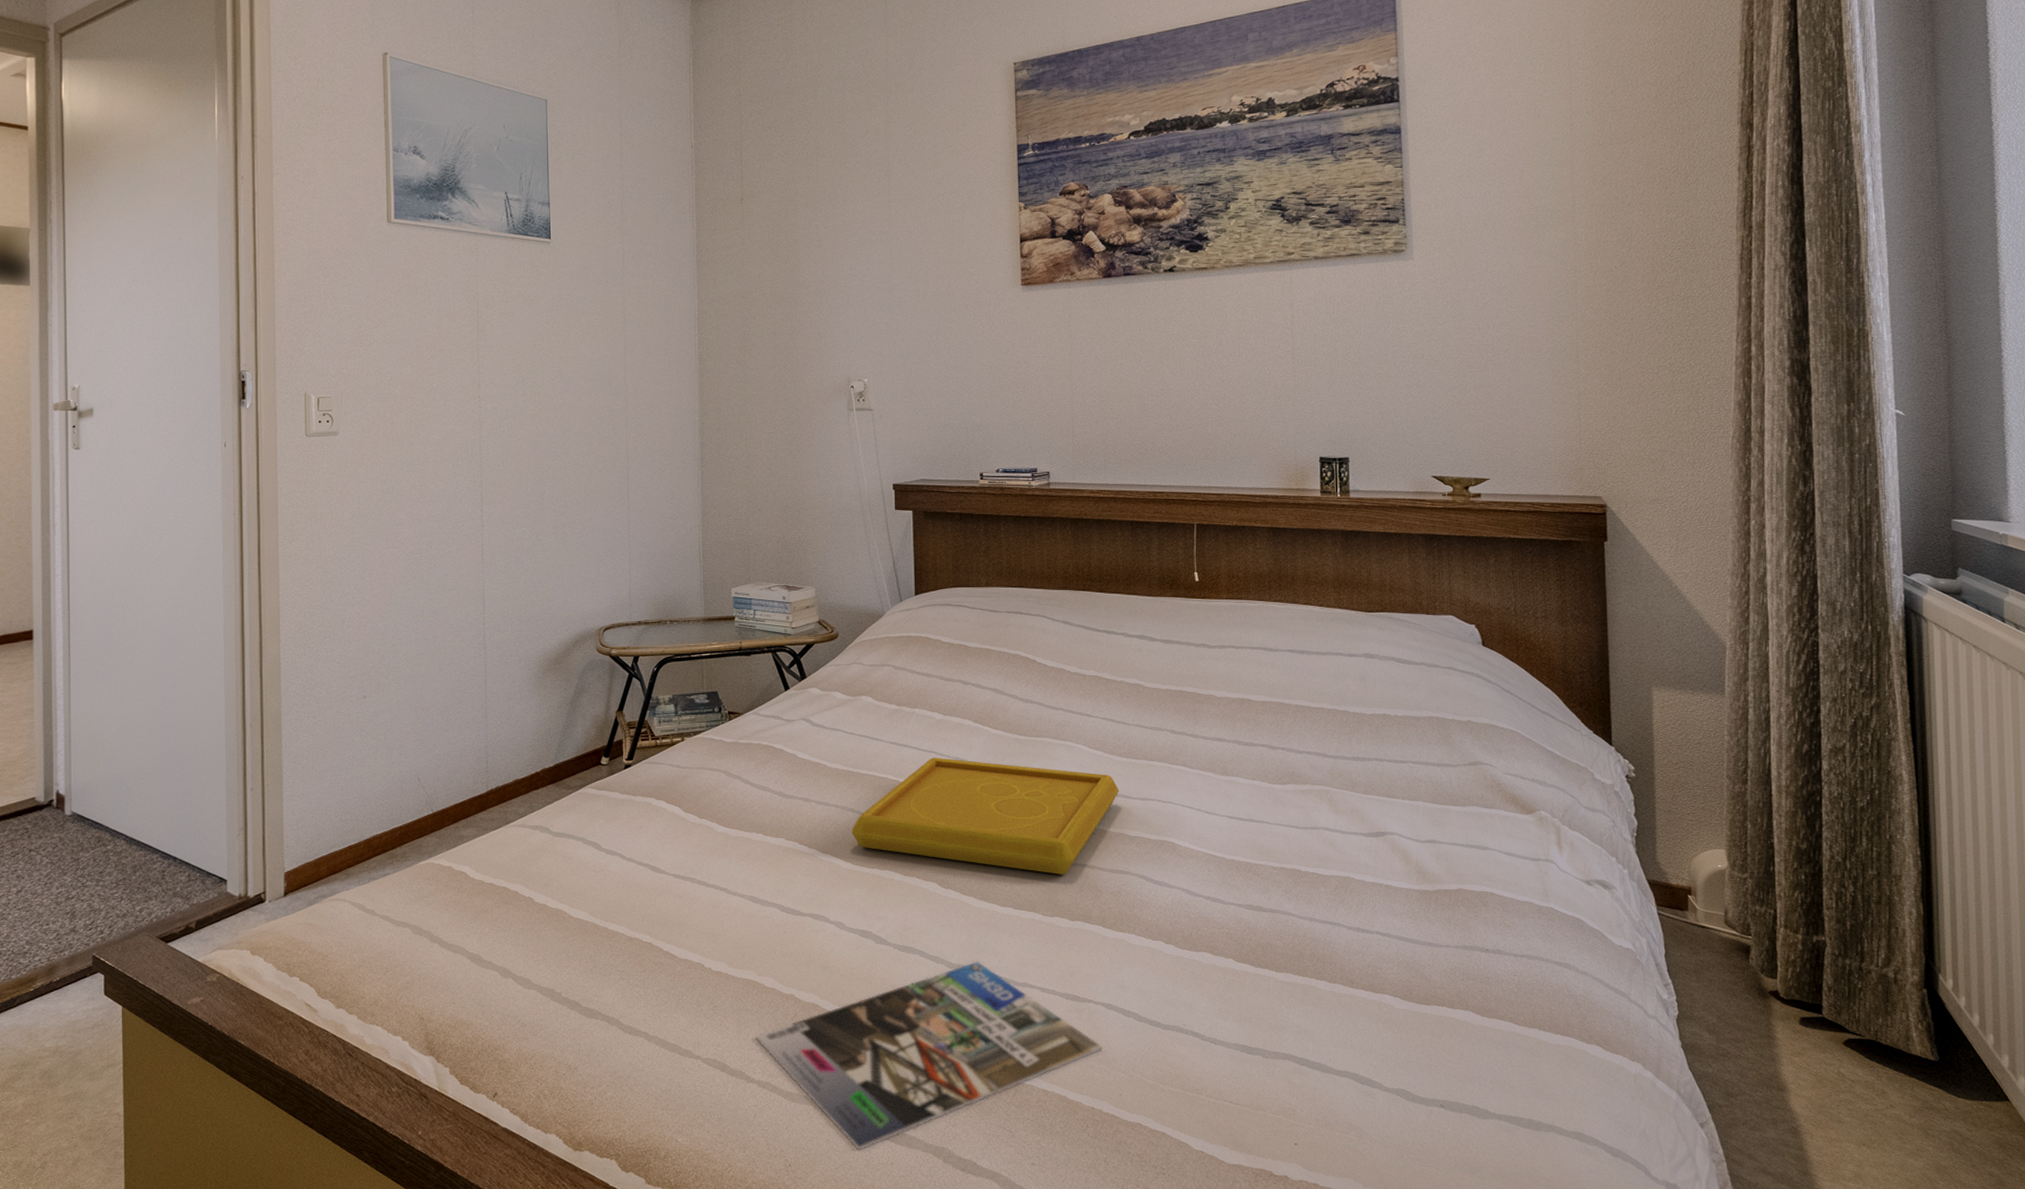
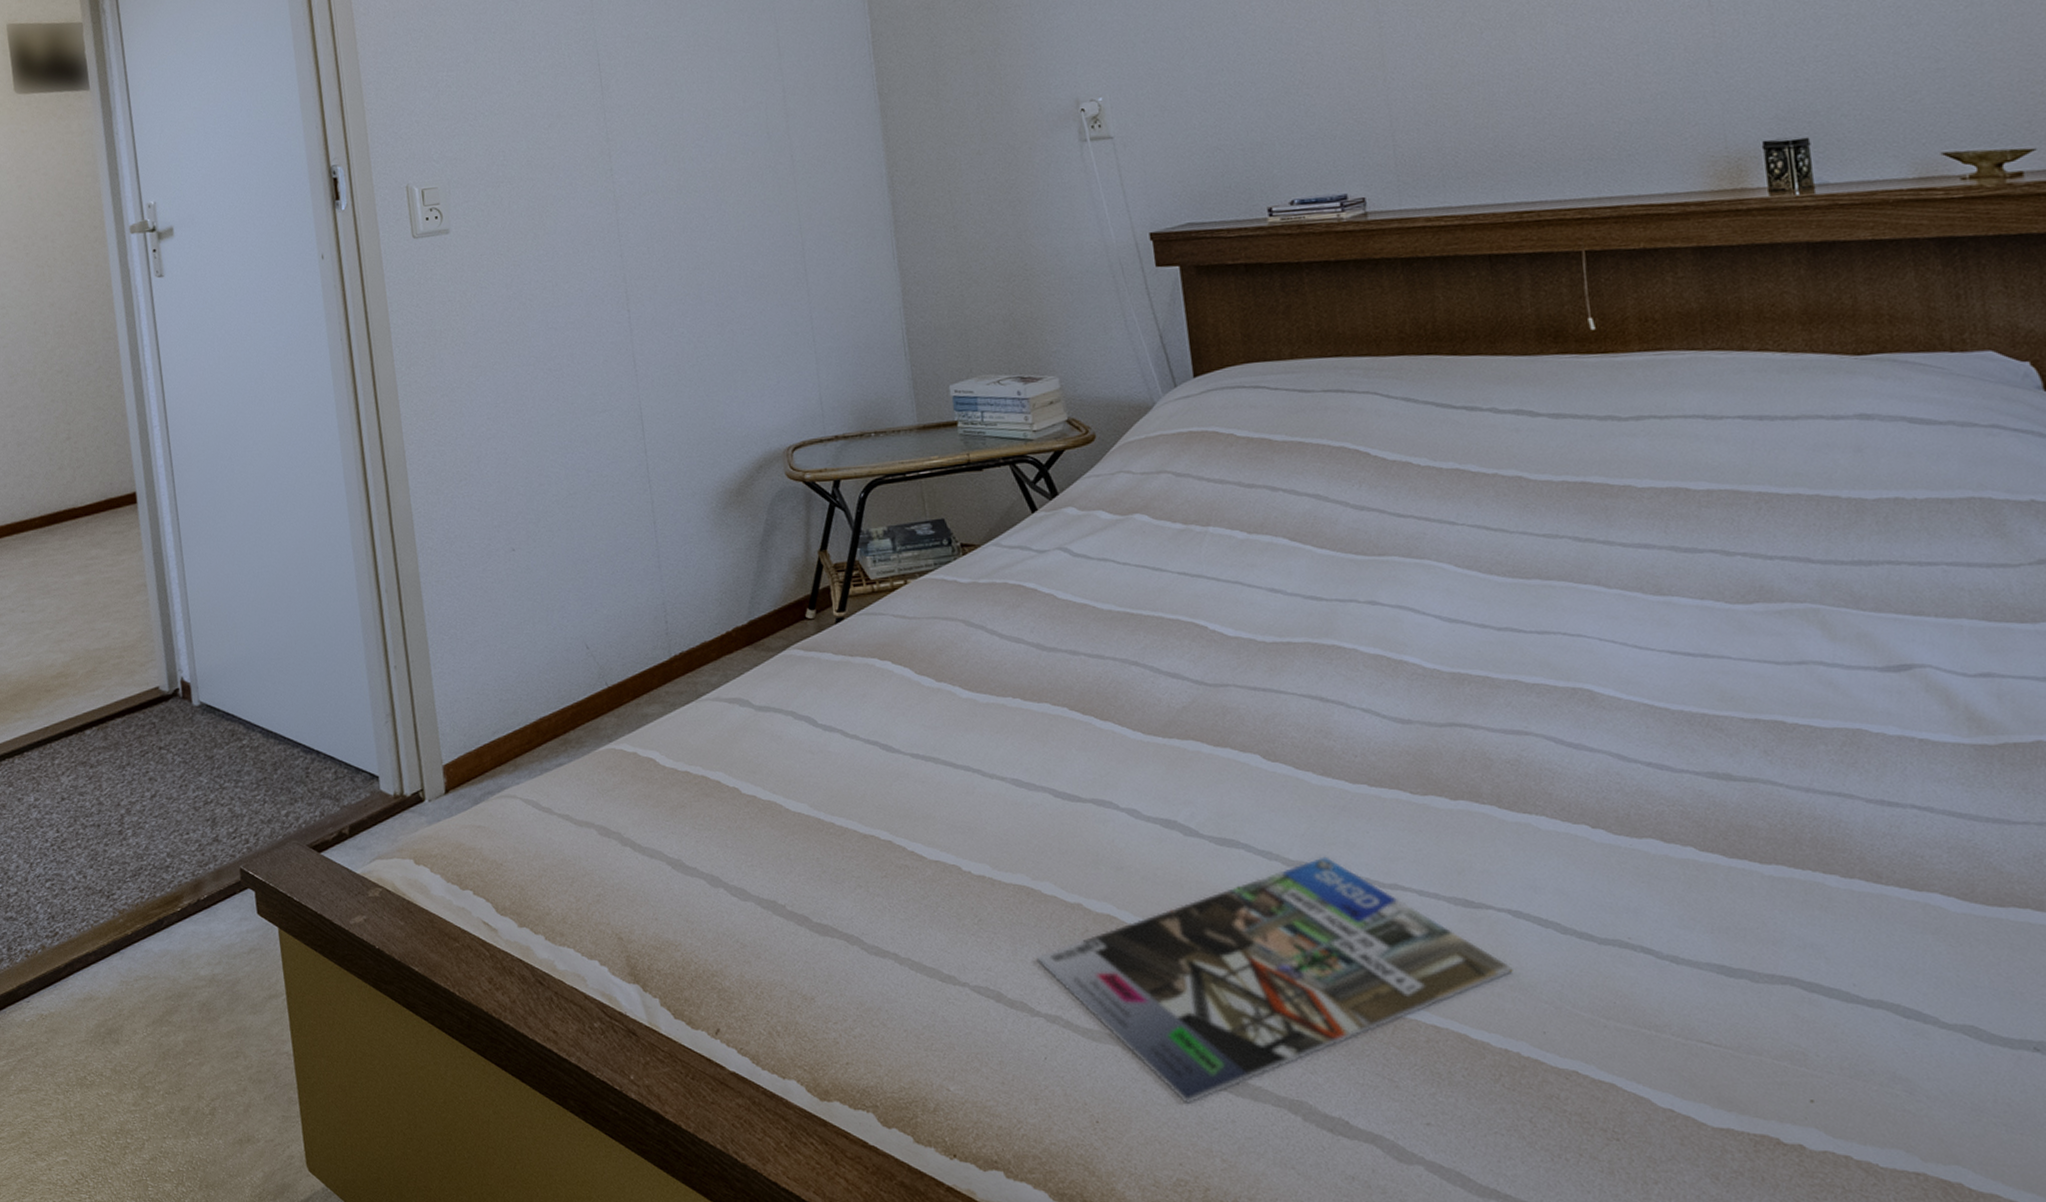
serving tray: present [851,757,1119,874] -> none [1137,589,1506,739]

